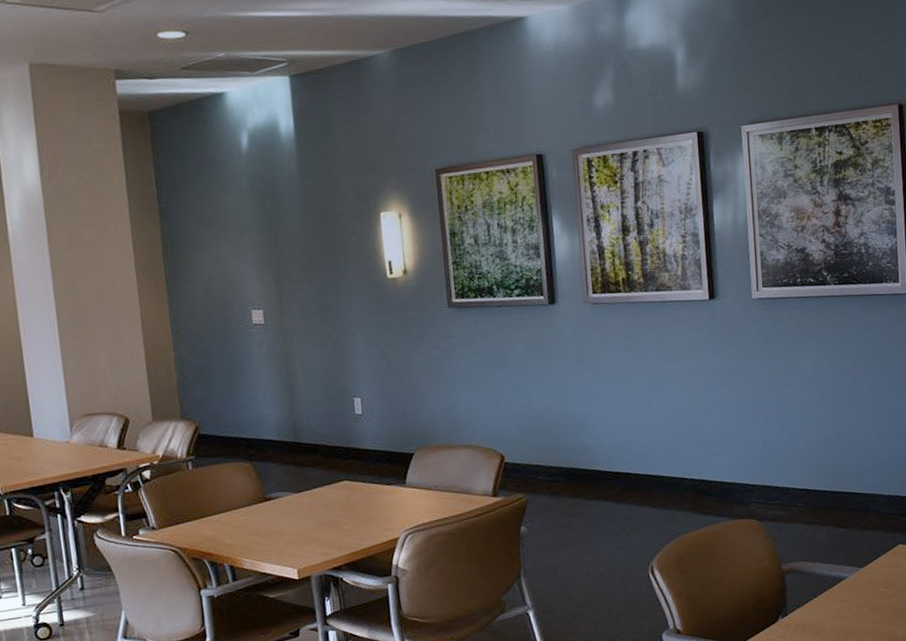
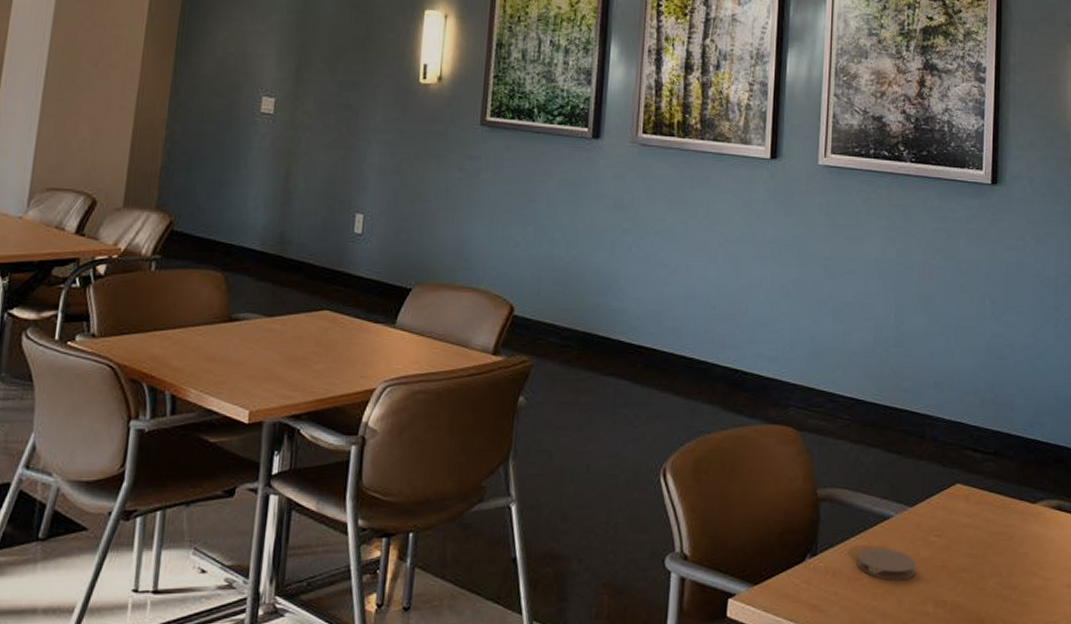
coaster: none [821,602,871,627] -> present [857,548,916,581]

